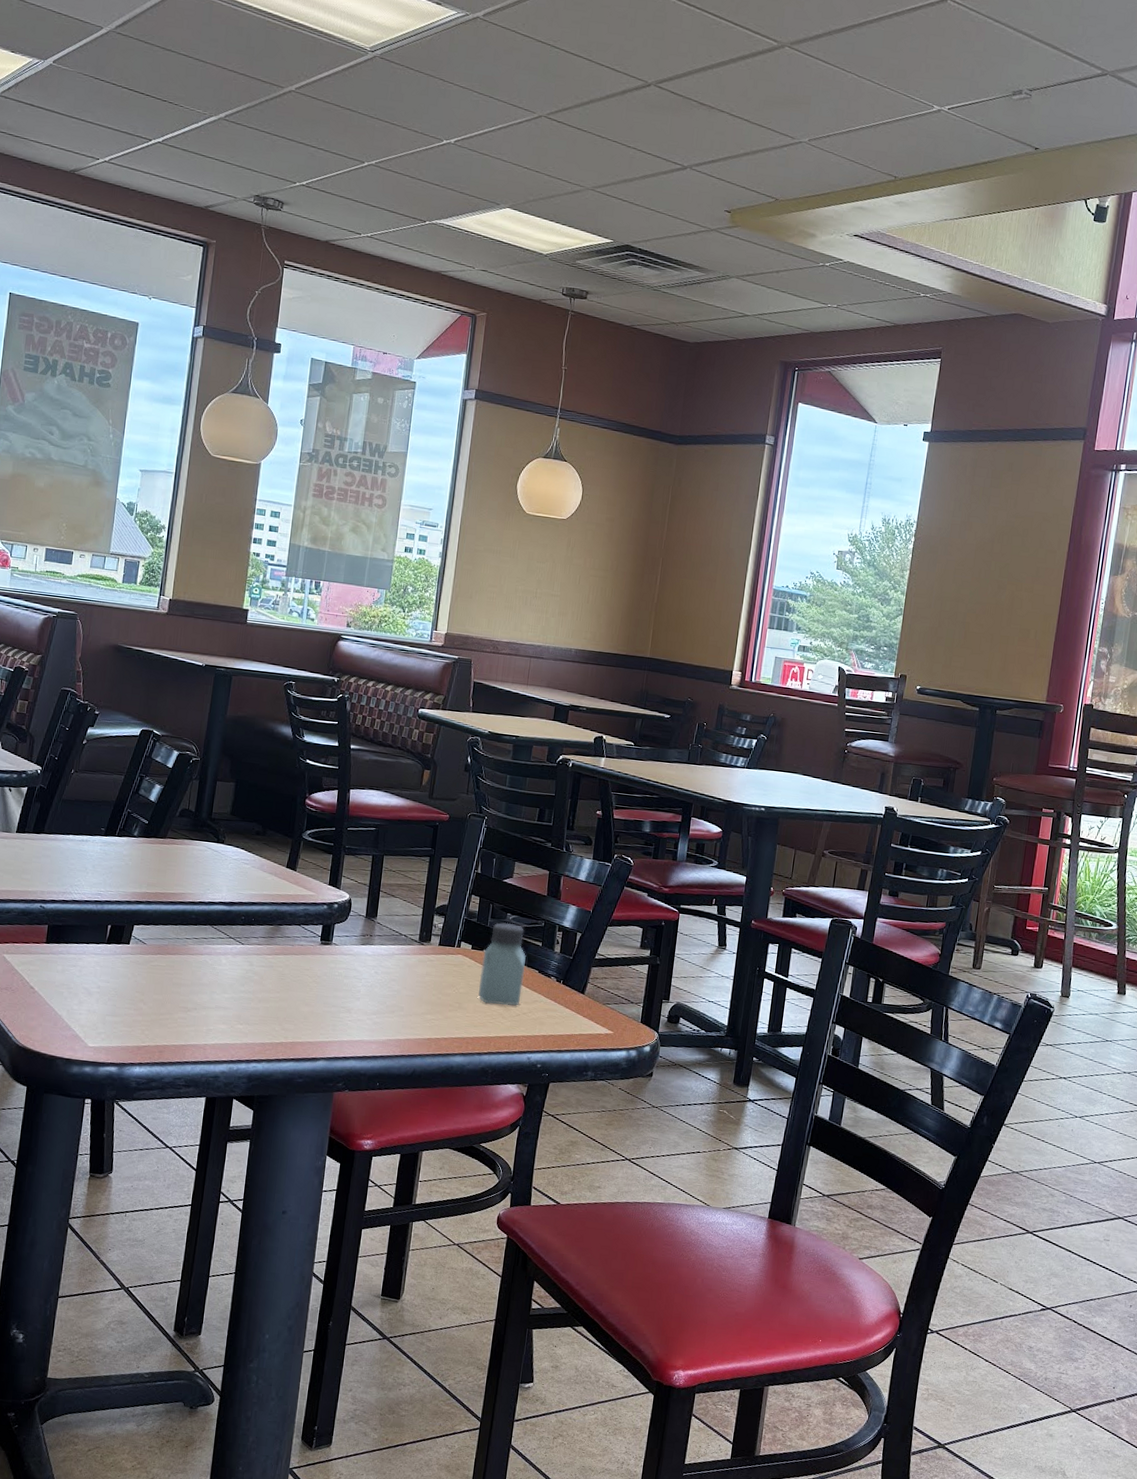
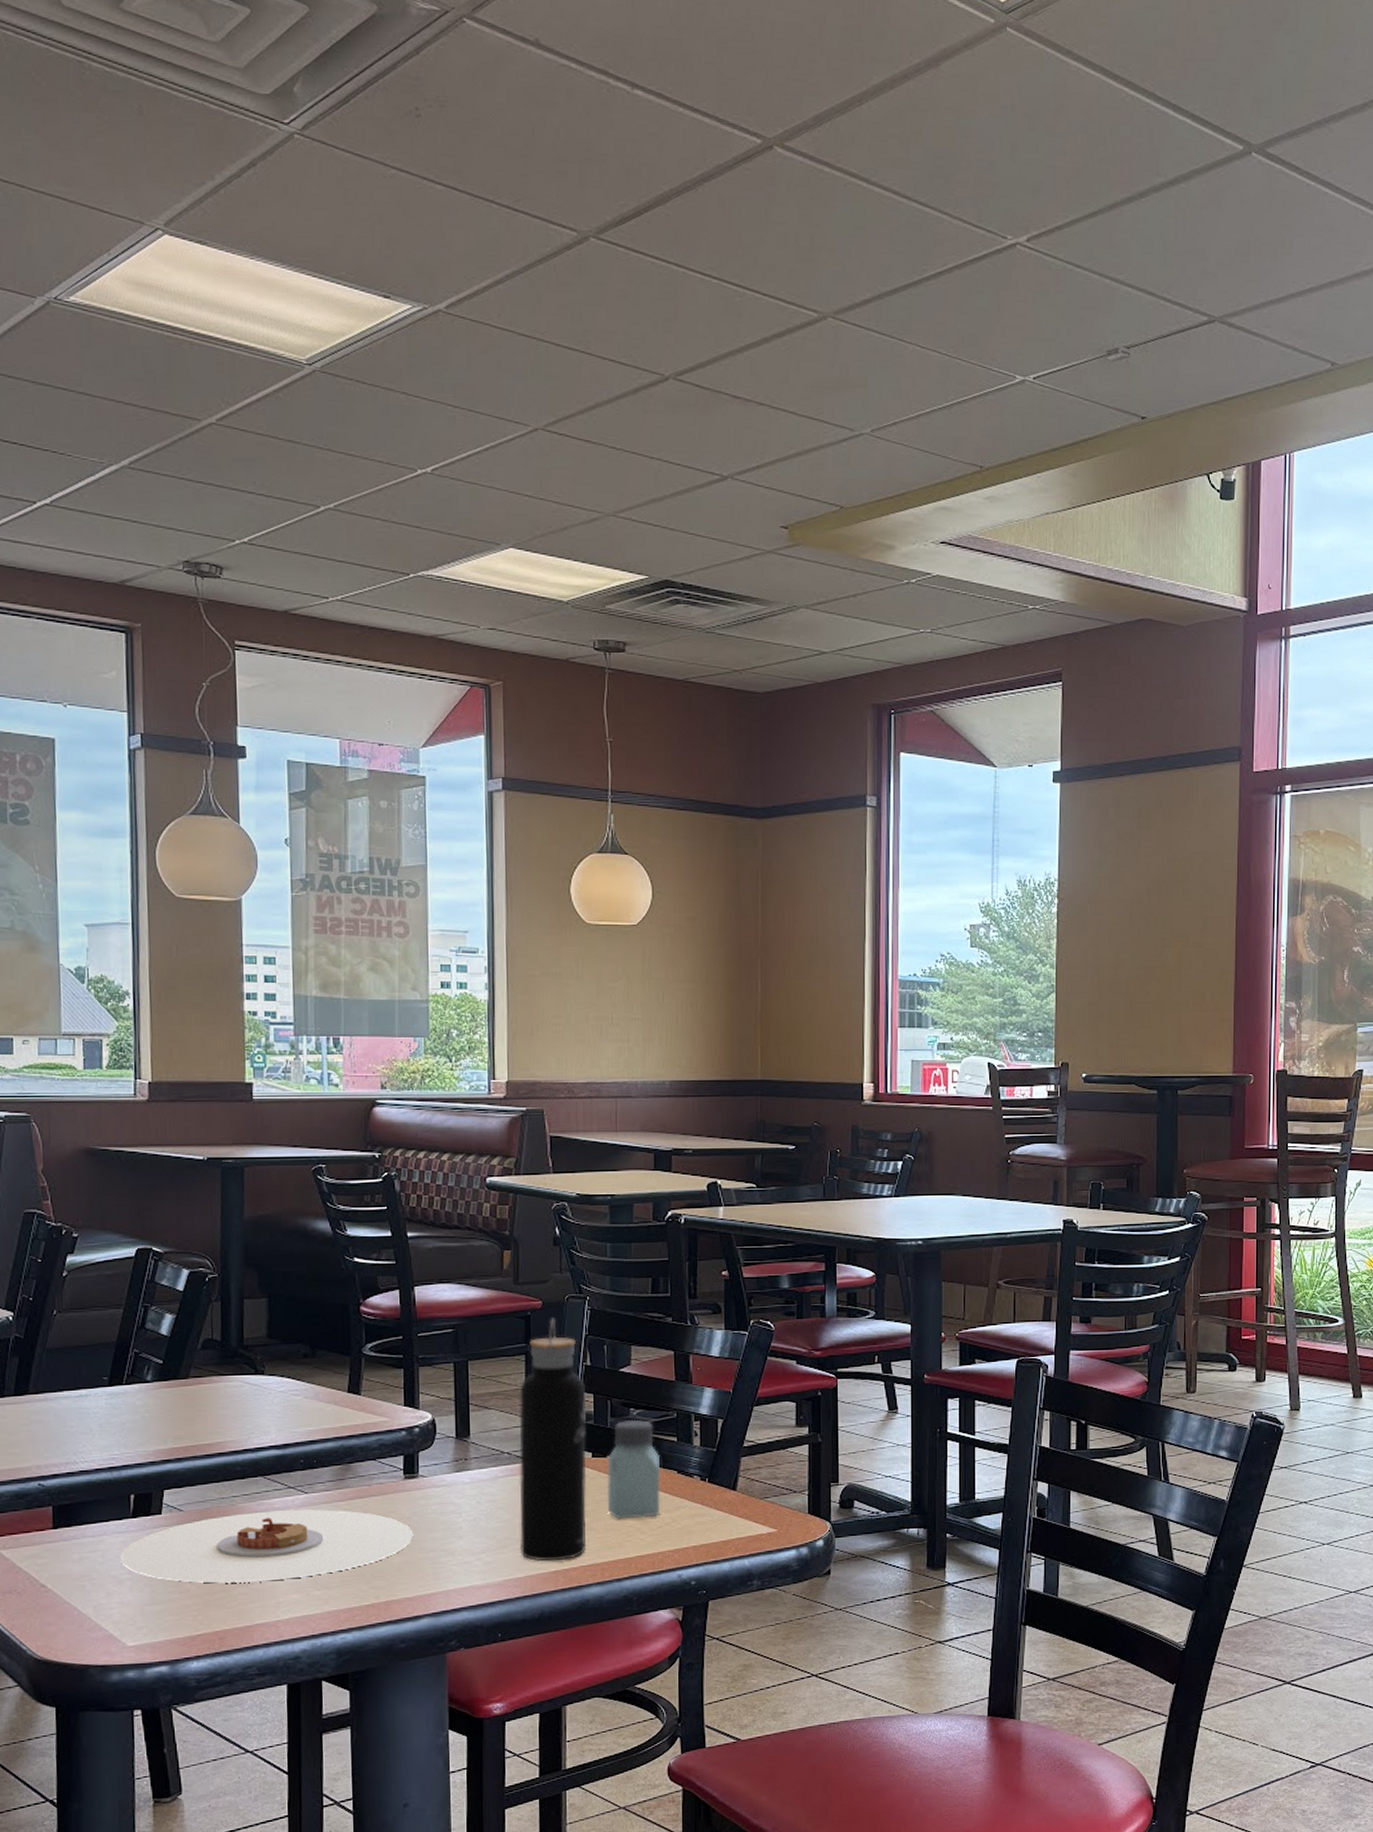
plate: none [93,953,322,1013] -> present [121,1509,414,1584]
water bottle: none [403,830,474,1031] -> present [519,1318,587,1562]

